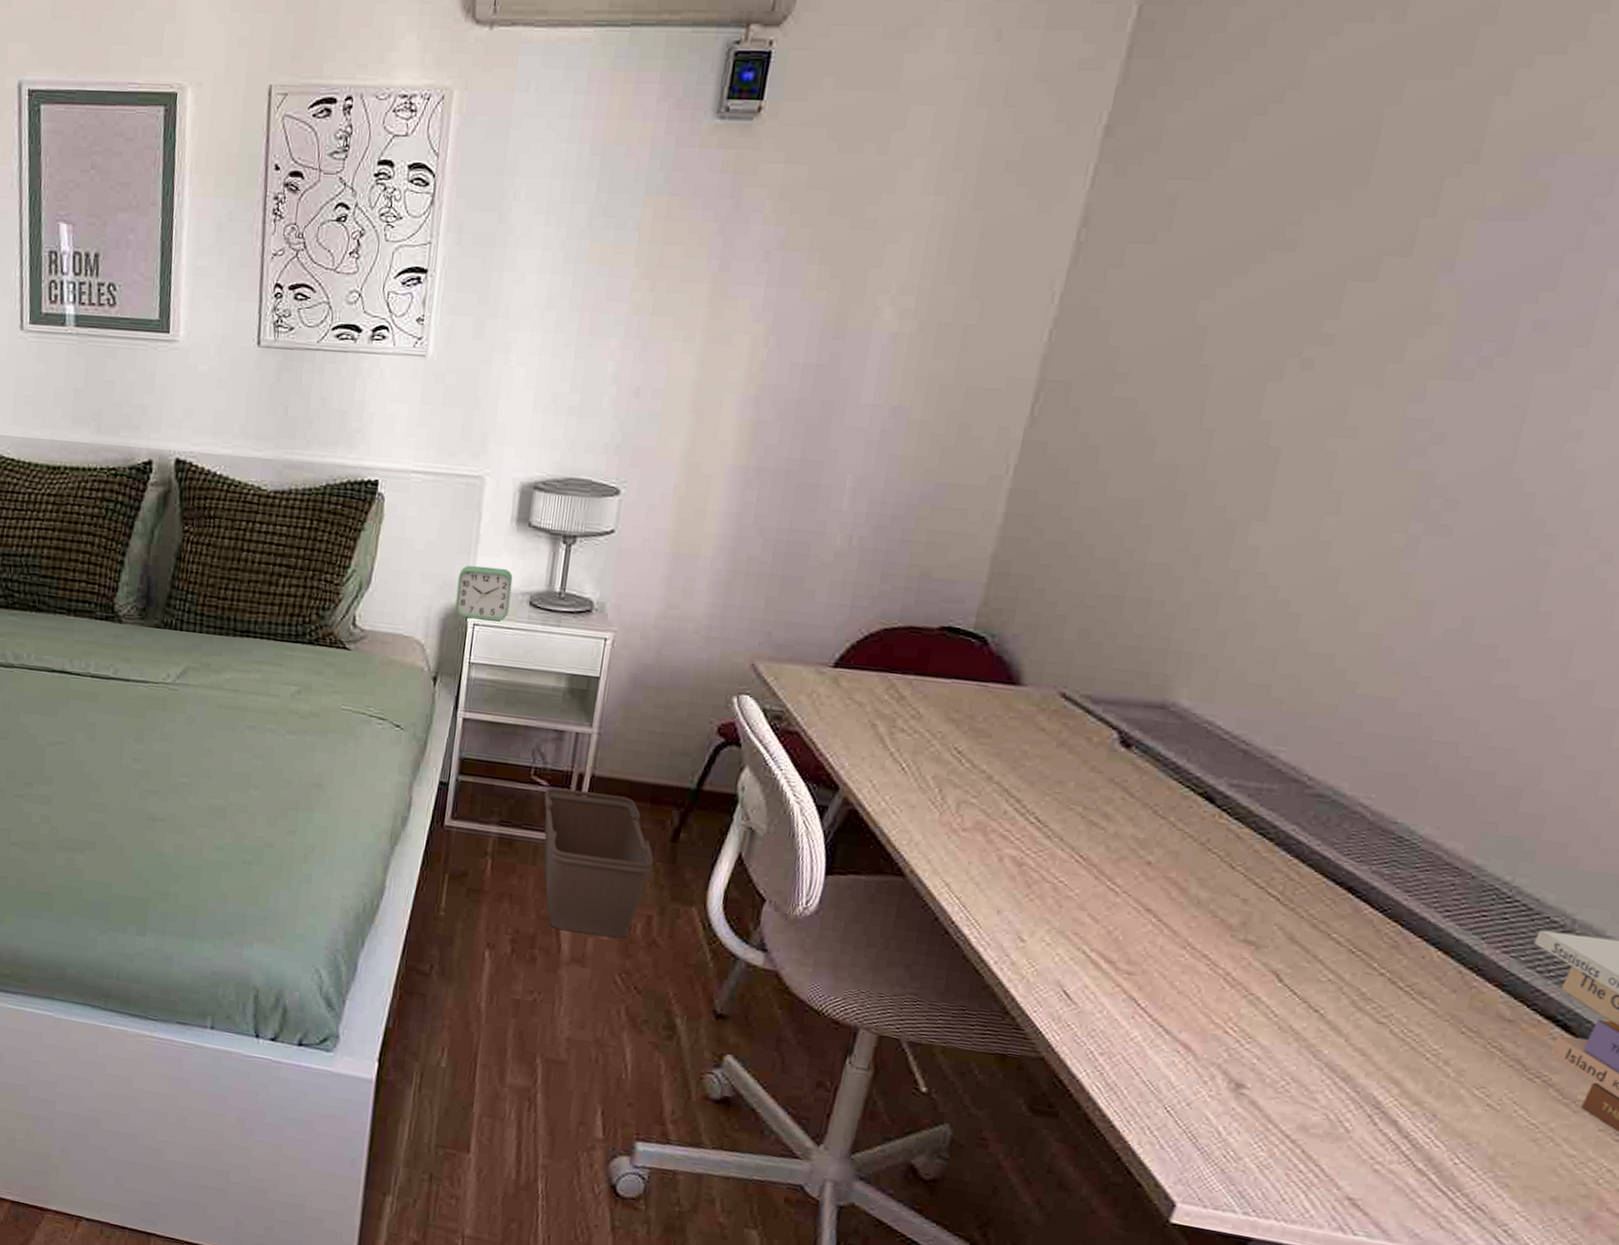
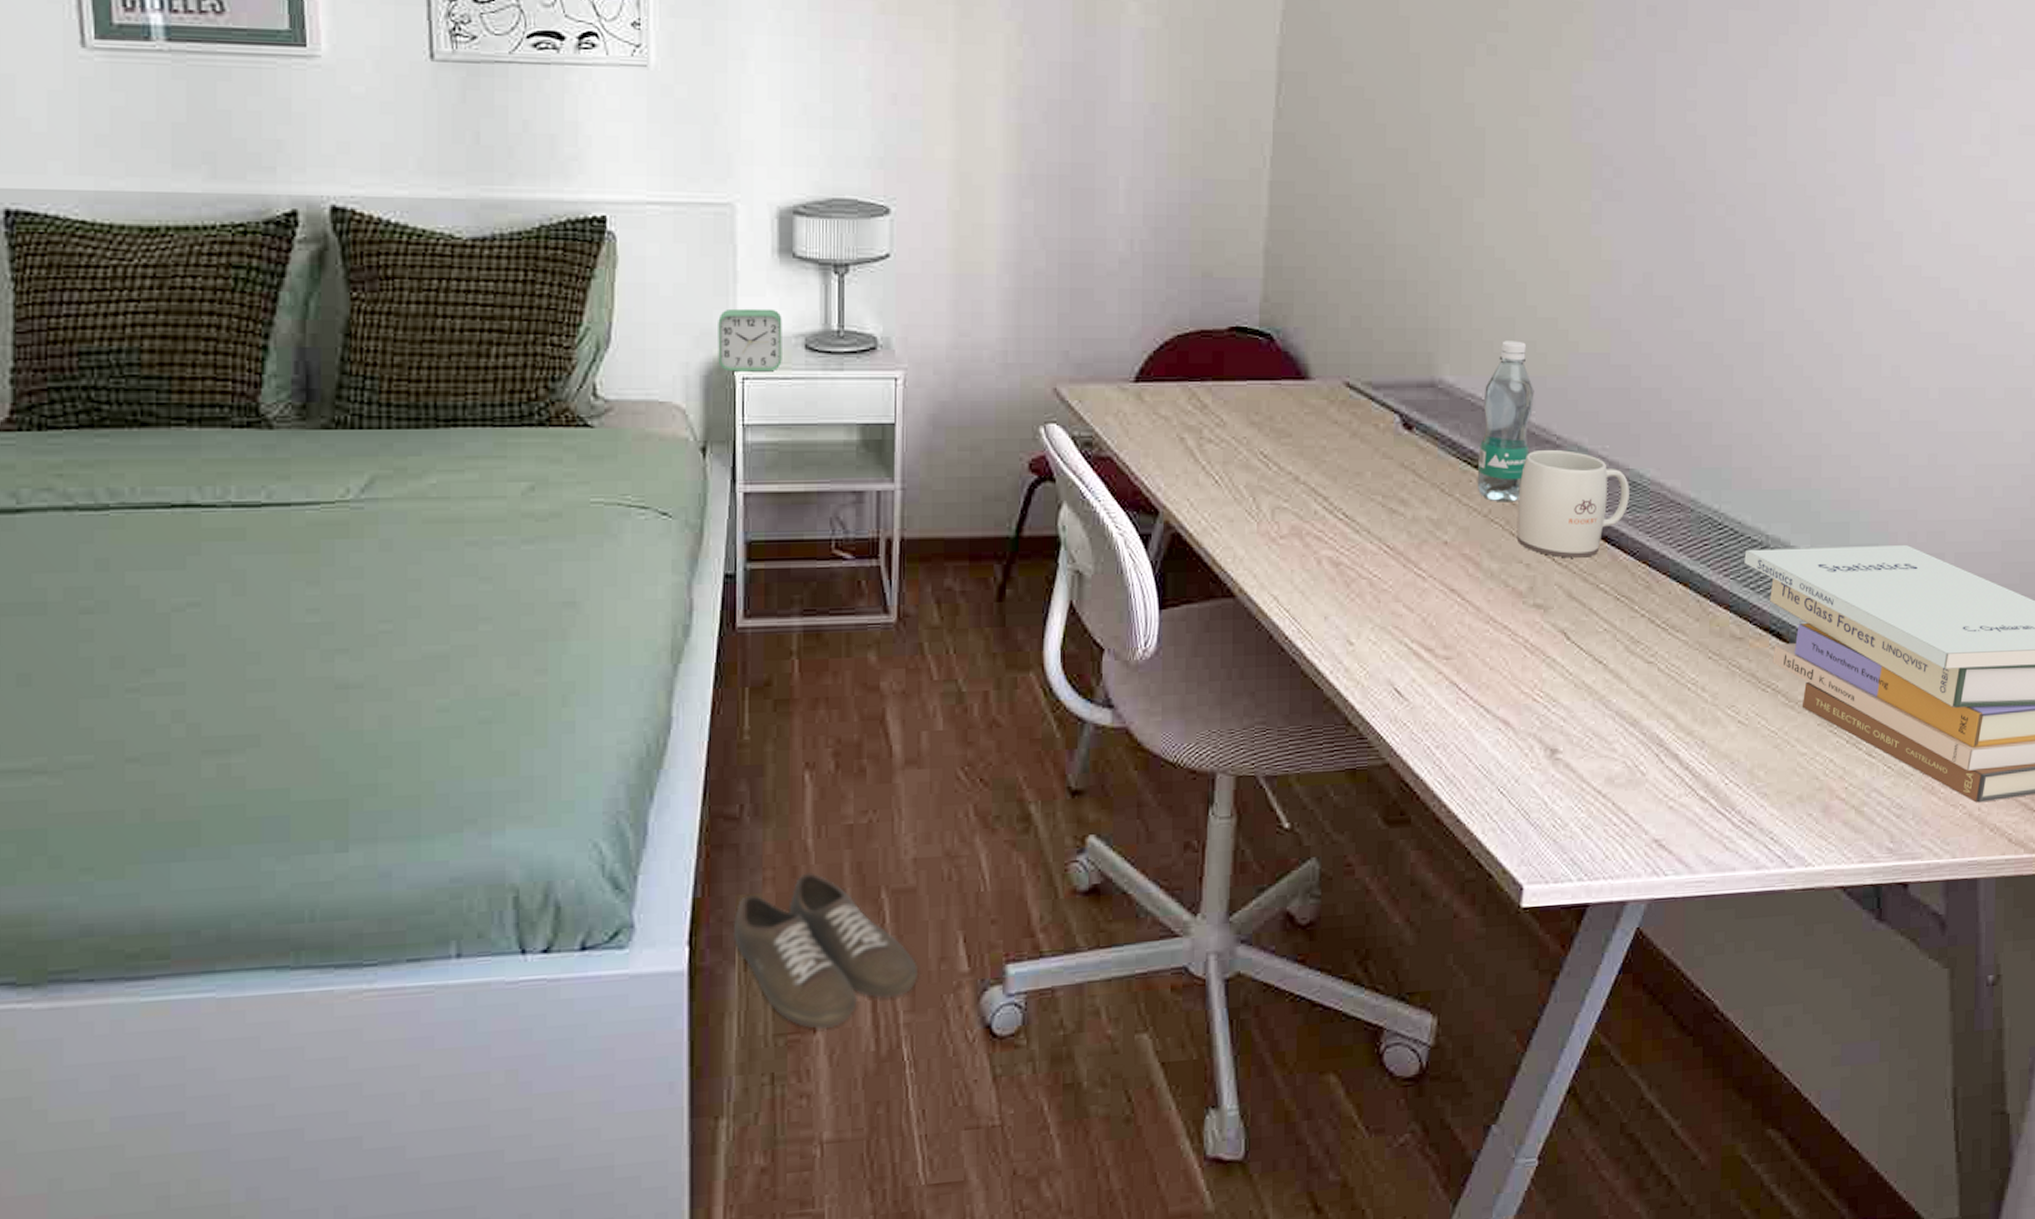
shoe: none [413,1028,559,1152] -> present [733,872,917,1030]
bicycle basket: present [544,787,654,939] -> none [850,558,982,730]
bottle: none [1197,671,1290,836] -> present [1477,341,1535,502]
mug: none [1236,787,1393,905] -> present [1516,449,1629,558]

